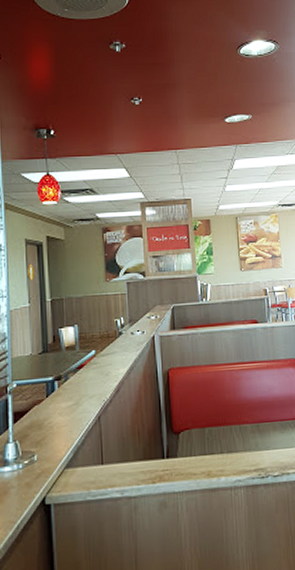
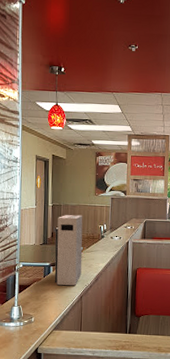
air purifier: none [57,308,97,406] -> present [54,214,83,286]

